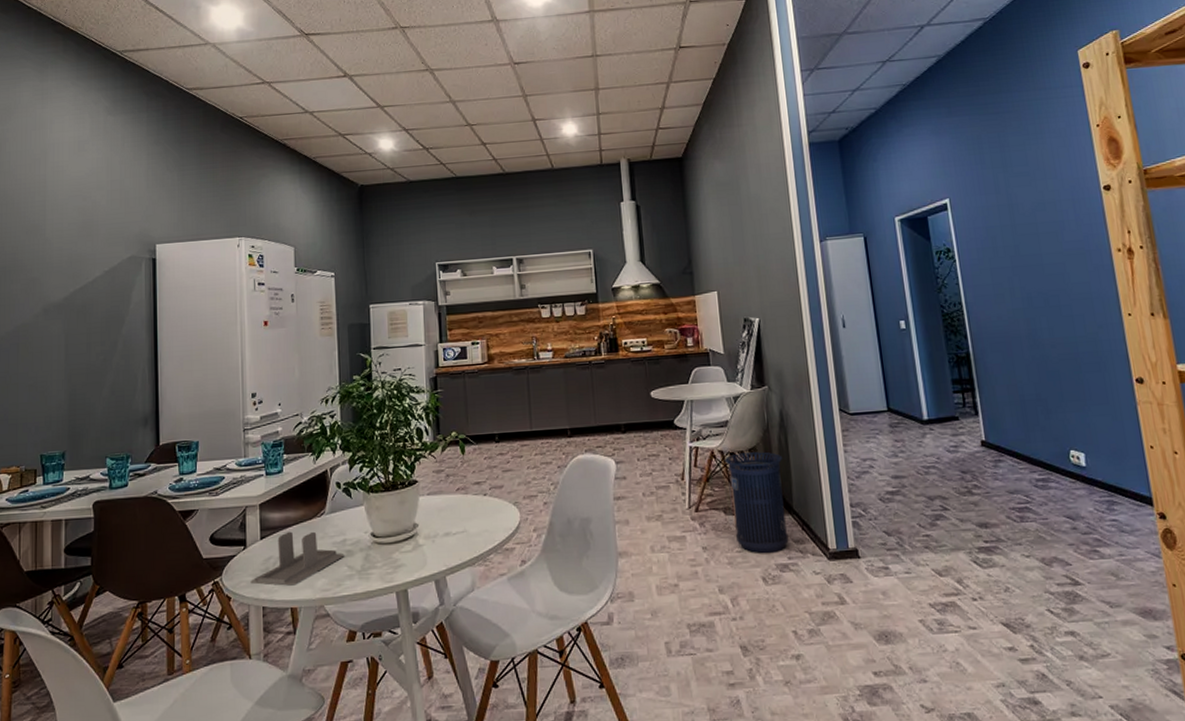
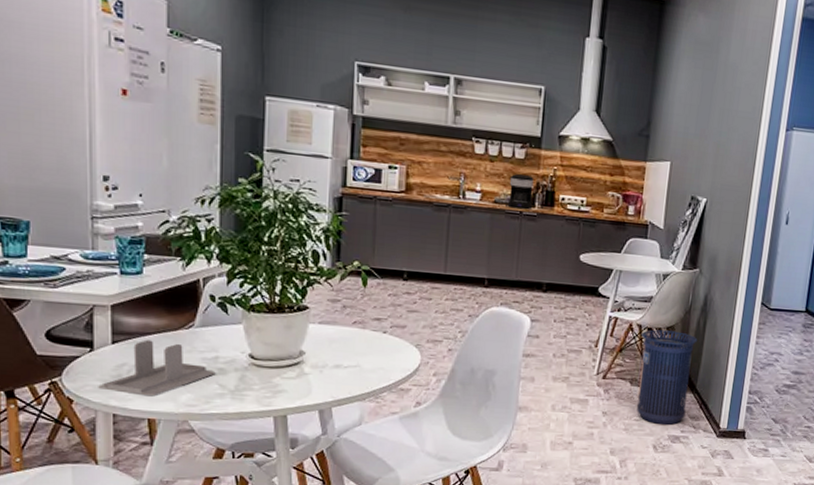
coffee maker: none [575,327,609,360] -> present [506,173,543,211]

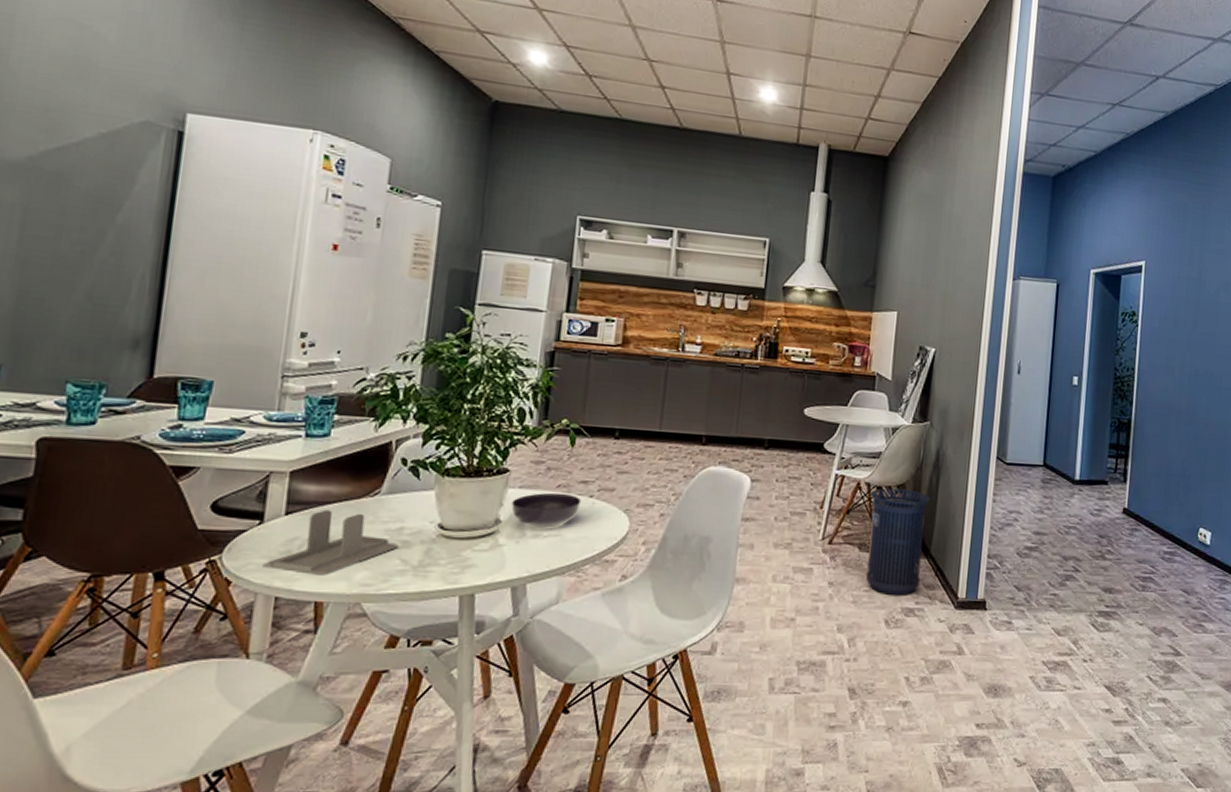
bowl: none [313,328,376,361] -> present [511,492,582,530]
coffee maker: present [506,173,543,211] -> none [727,325,766,363]

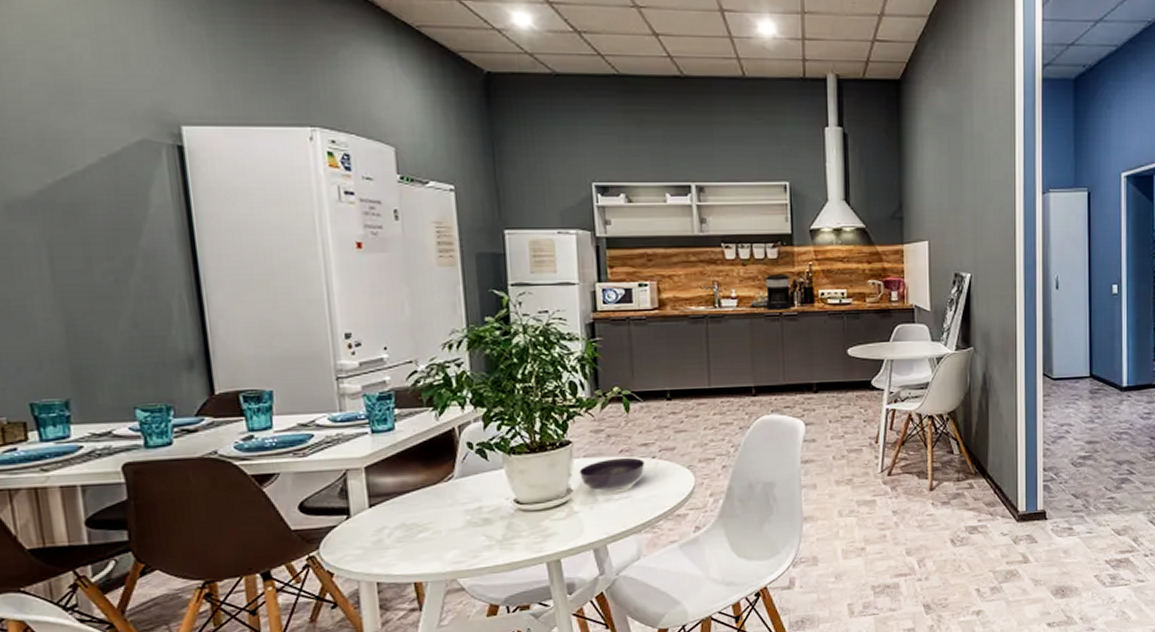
napkin holder: present [262,509,399,575] -> none [358,498,481,559]
coffee maker: none [727,325,766,363] -> present [764,273,803,311]
recycling bin: present [865,488,931,596] -> none [921,415,982,517]

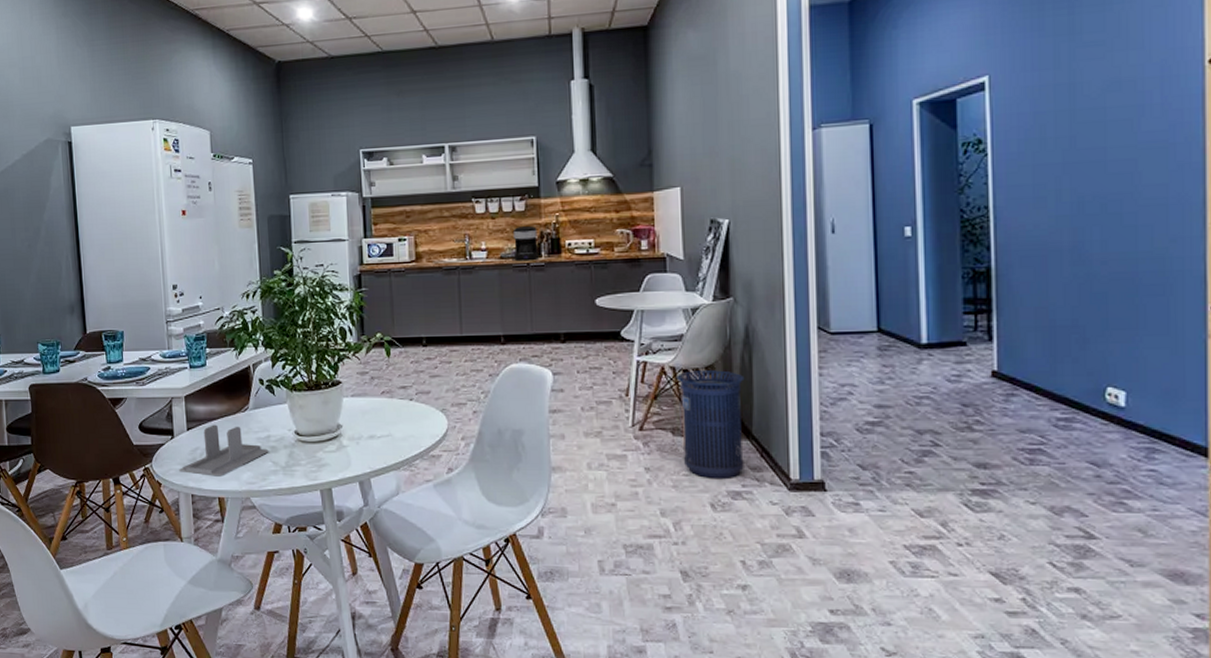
napkin holder: none [358,498,481,559] -> present [179,424,269,477]
bowl: present [580,457,646,494] -> none [348,398,404,431]
recycling bin: none [921,415,982,517] -> present [675,370,745,480]

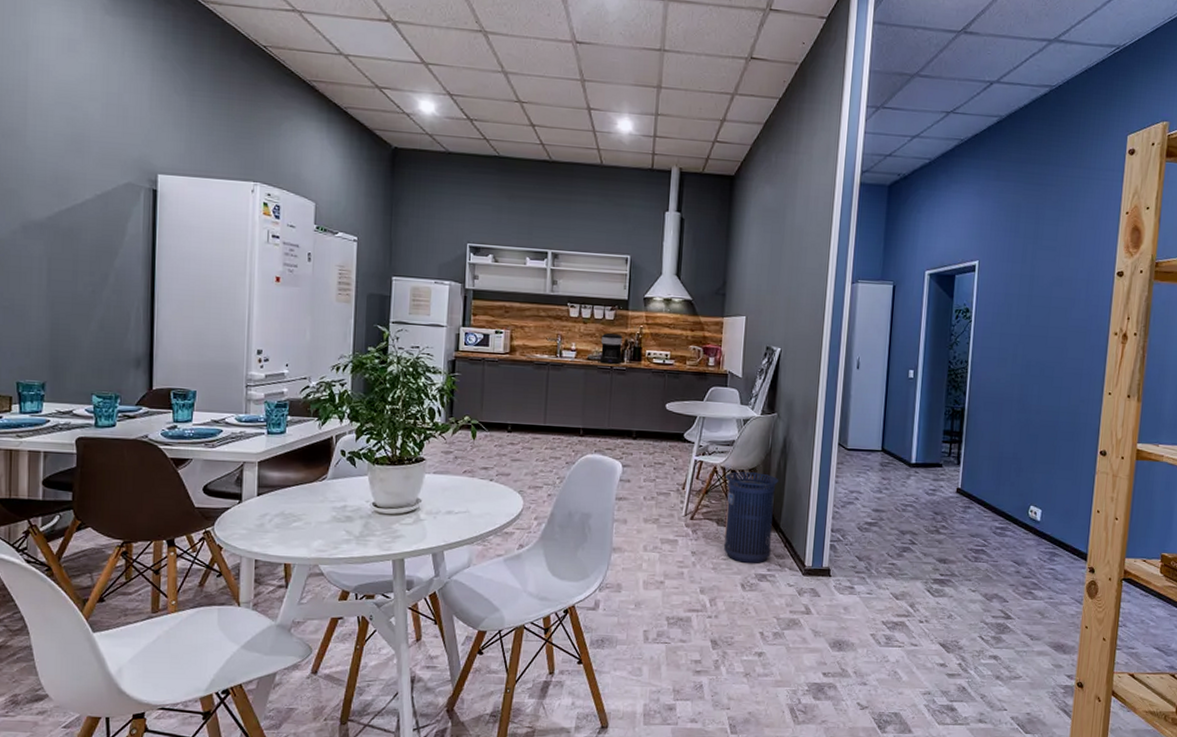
napkin holder: present [179,424,269,477] -> none [244,491,344,543]

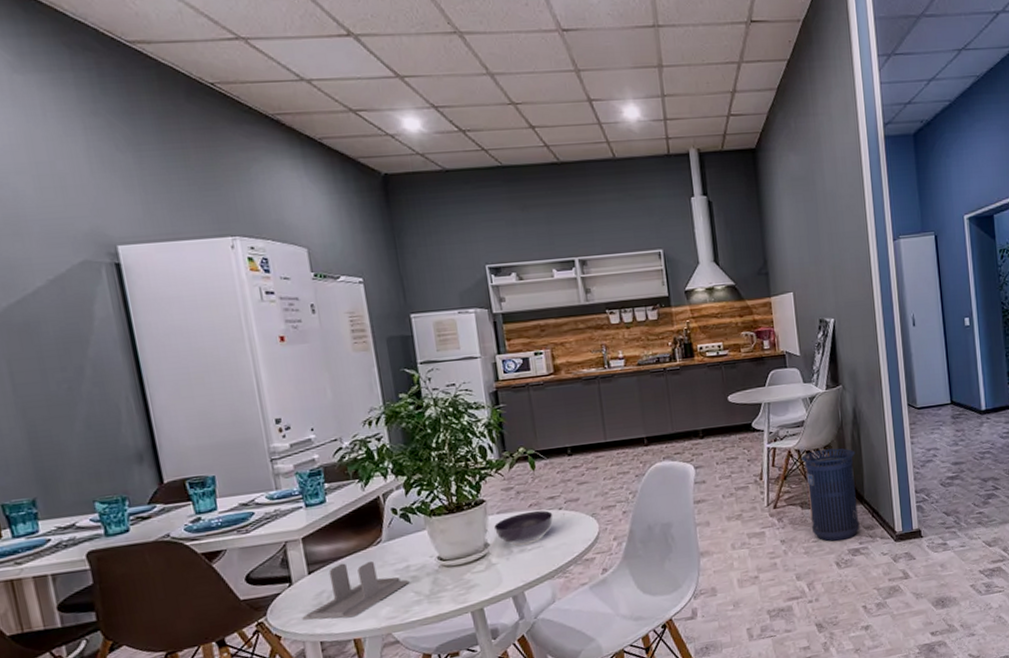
napkin holder: none [244,491,344,543] -> present [302,560,410,621]
bowl: none [428,477,484,507] -> present [494,510,553,546]
coffee maker: present [598,333,631,366] -> none [647,333,684,368]

